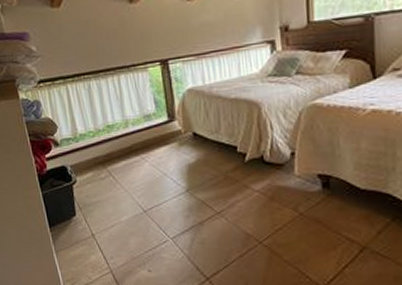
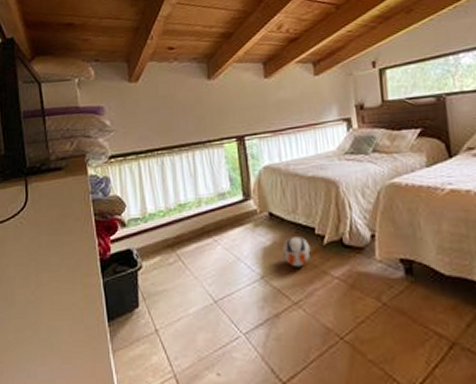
ball: none [206,154,233,182] -> present [283,236,311,267]

